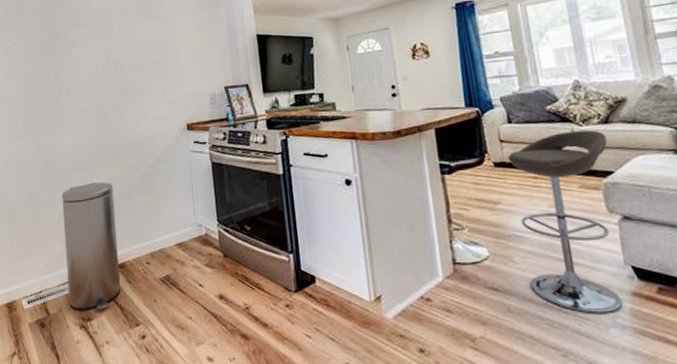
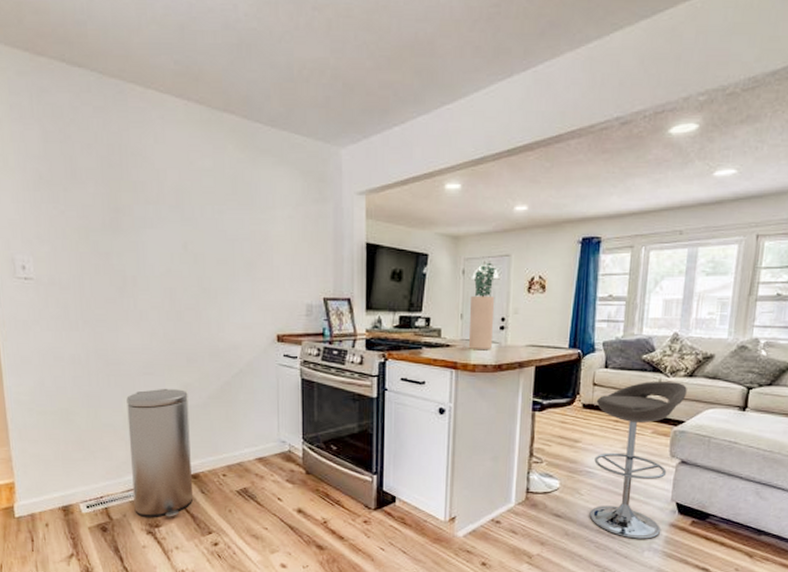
vase: none [358,35,387,119] -> present [468,261,496,351]

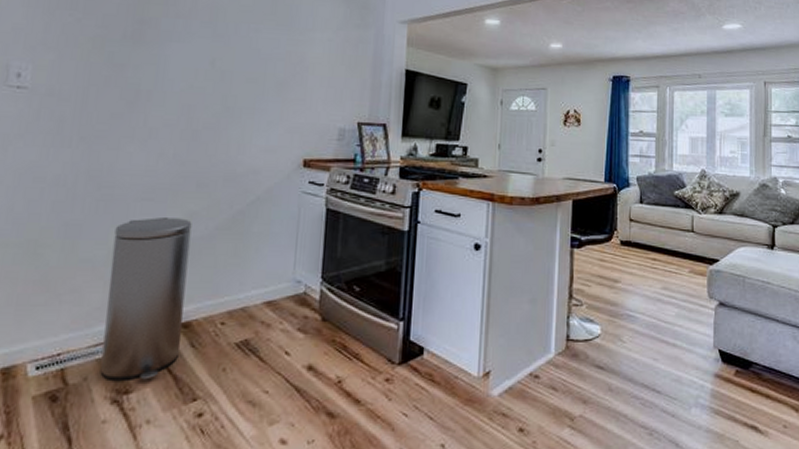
vase: present [468,261,496,351] -> none [505,93,533,183]
bar stool: present [589,382,687,539] -> none [632,218,718,393]

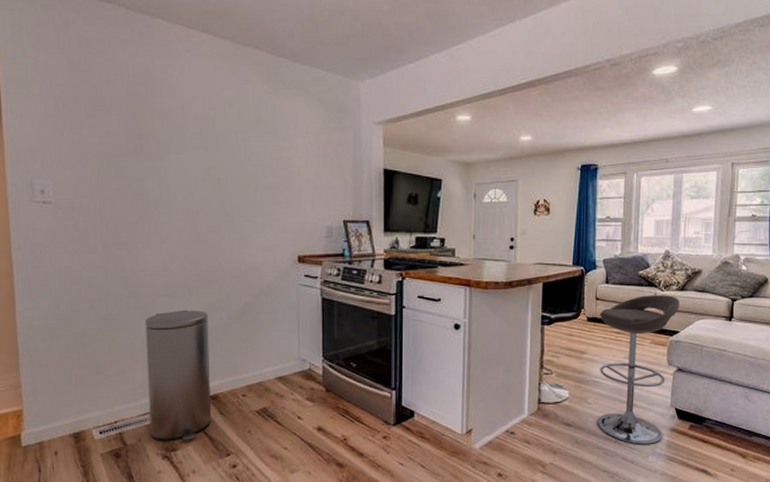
bar stool: none [632,218,718,393] -> present [597,295,680,444]

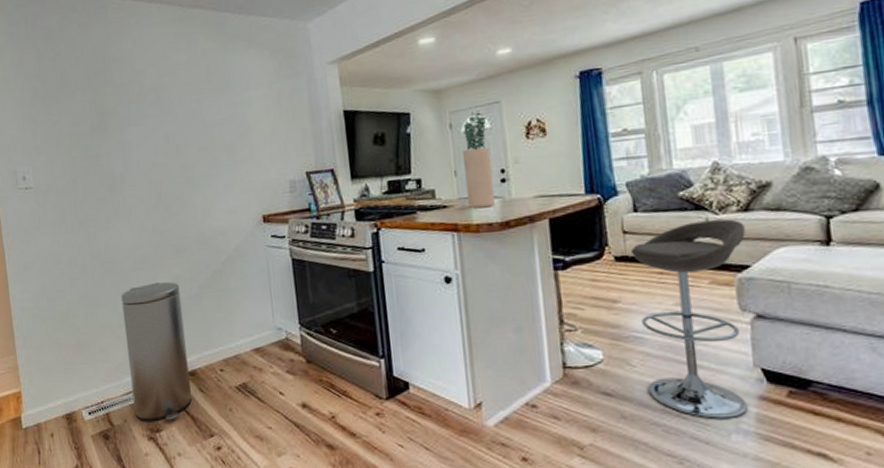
vase: none [480,185,505,269] -> present [463,110,495,208]

